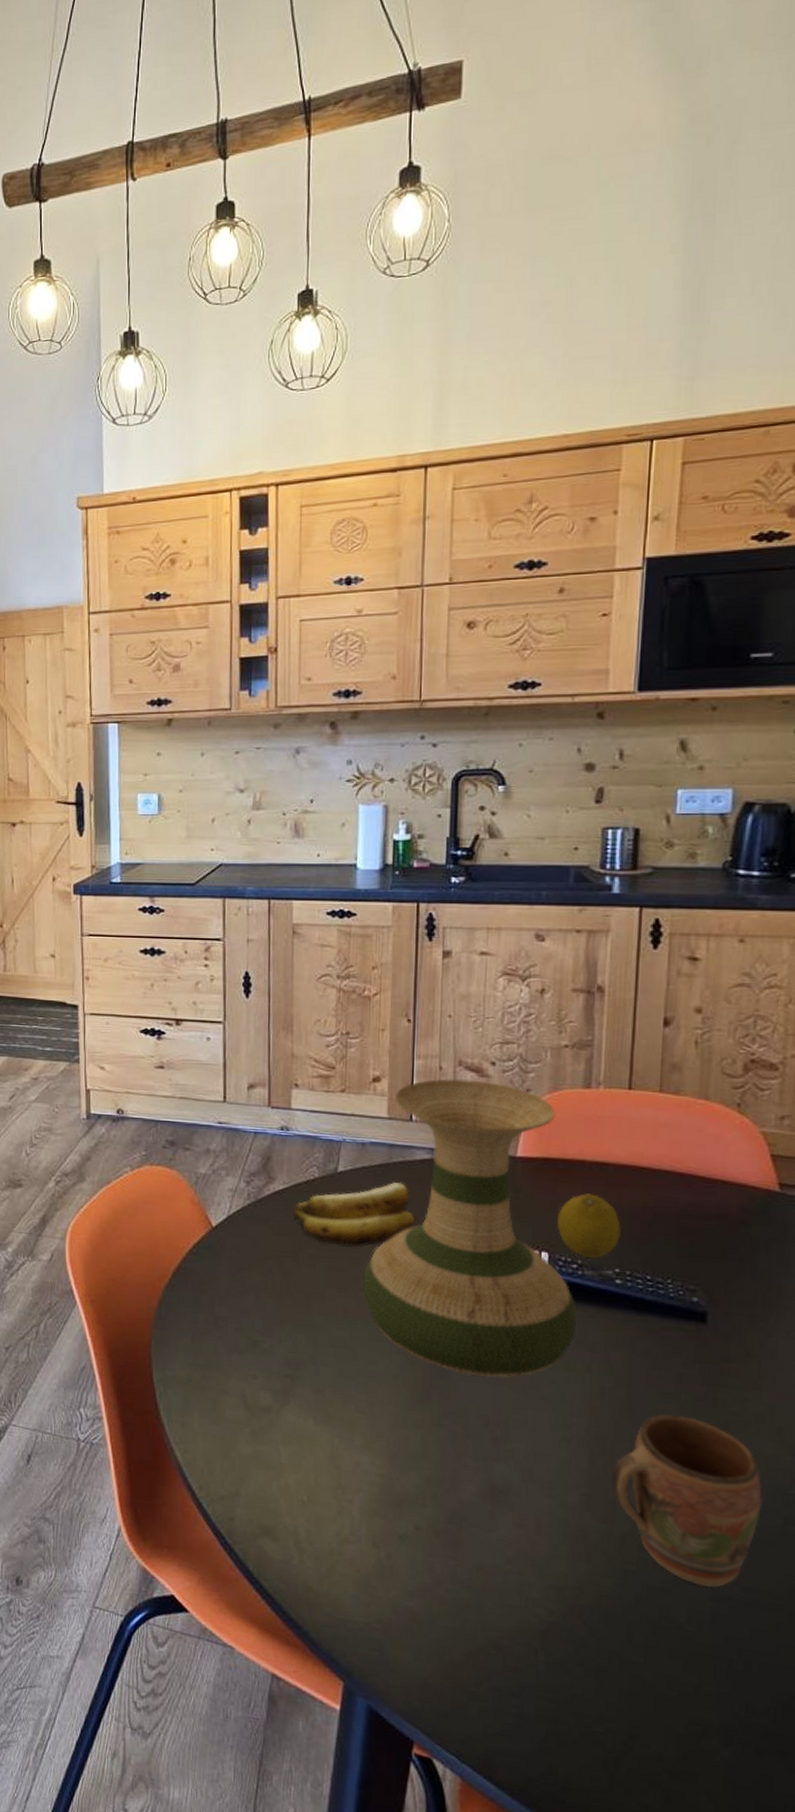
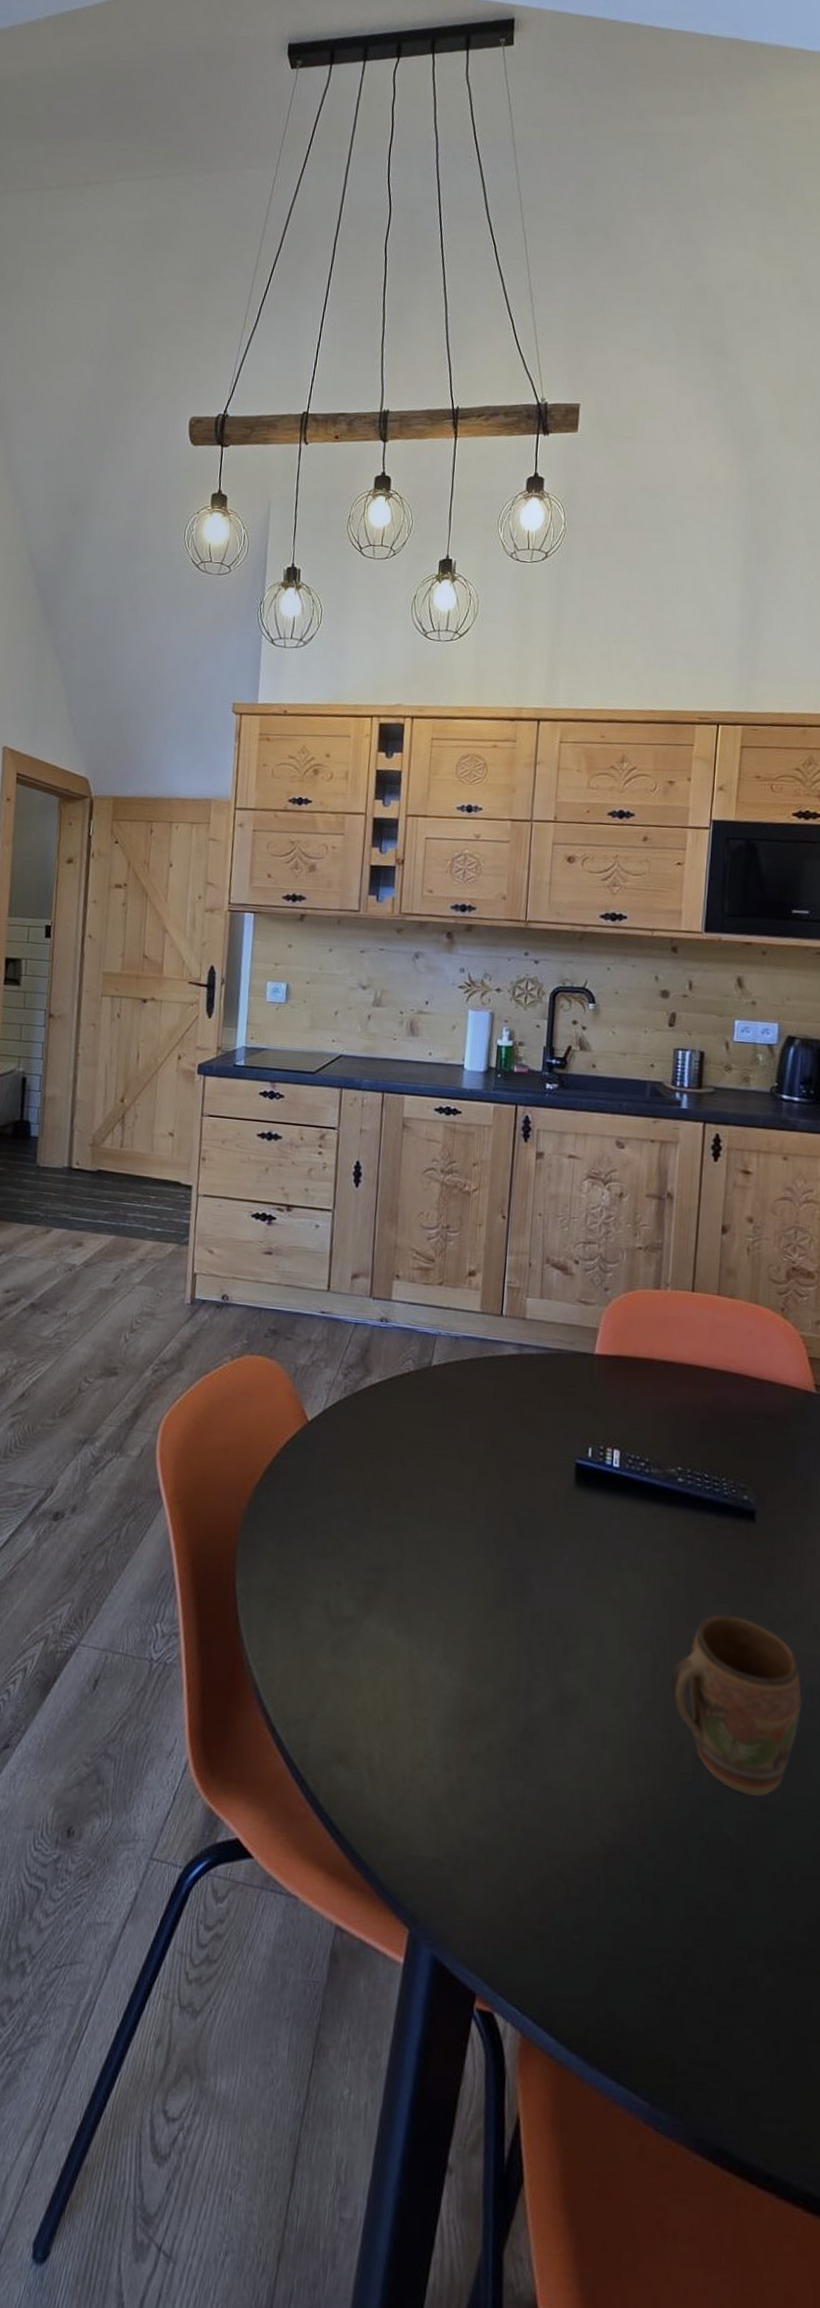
banana: present [293,1182,416,1248] -> none [386,1377,502,1444]
vase: present [364,1078,577,1378] -> none [450,1275,643,1580]
fruit: present [557,1193,621,1259] -> none [628,1392,683,1457]

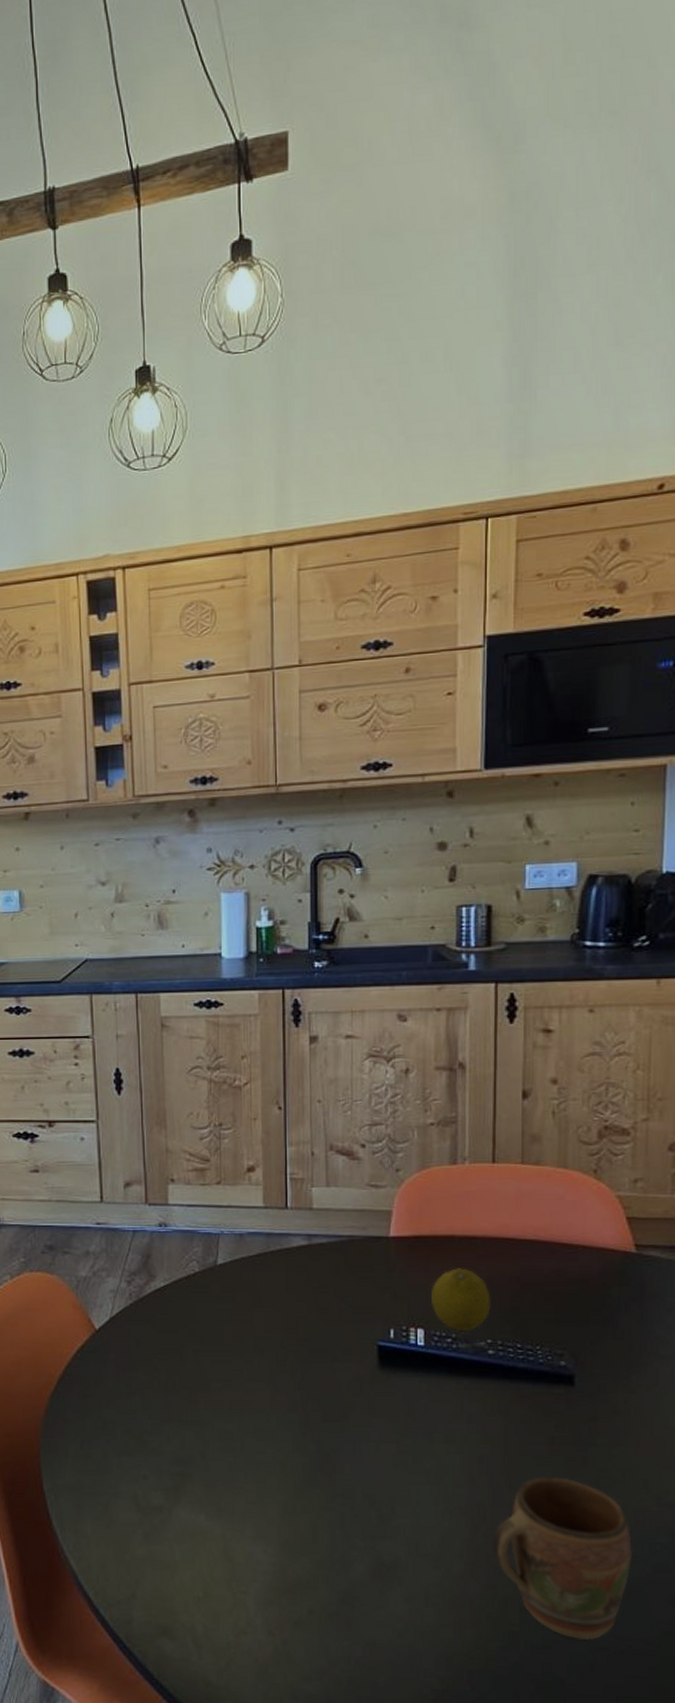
fruit: none [628,1392,683,1457] -> present [431,1268,491,1332]

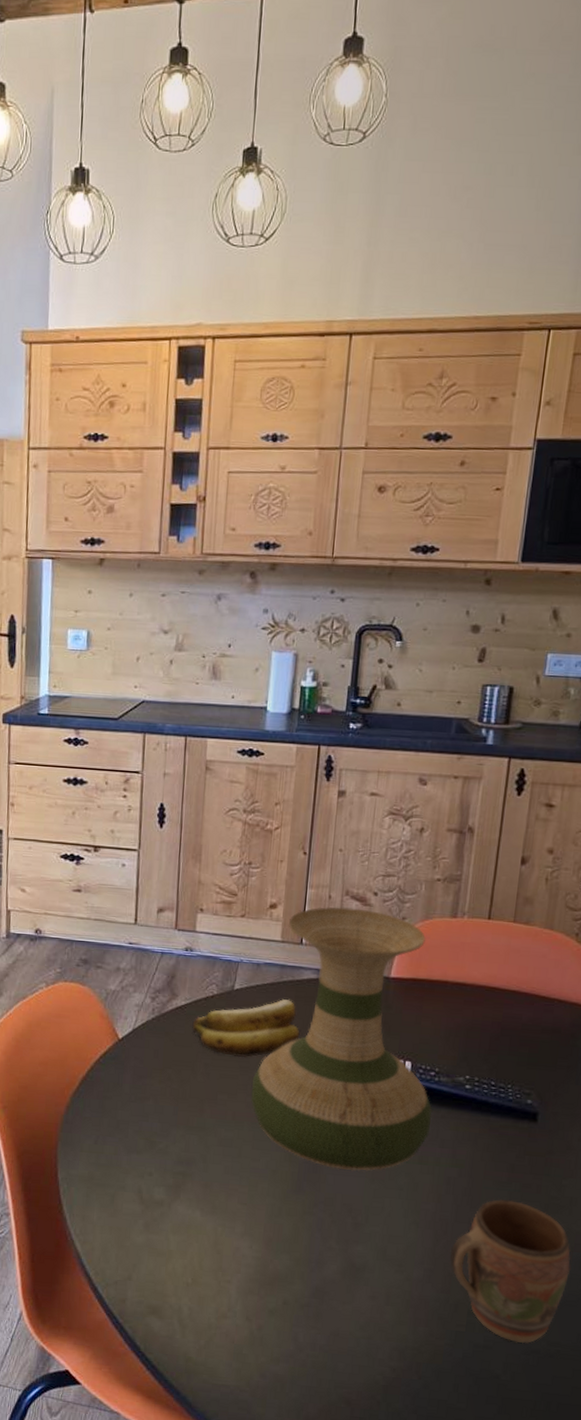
banana: none [175,1270,295,1340] -> present [192,999,300,1058]
vase: none [248,1163,454,1457] -> present [251,906,432,1171]
fruit: present [431,1268,491,1332] -> none [420,1010,474,1067]

